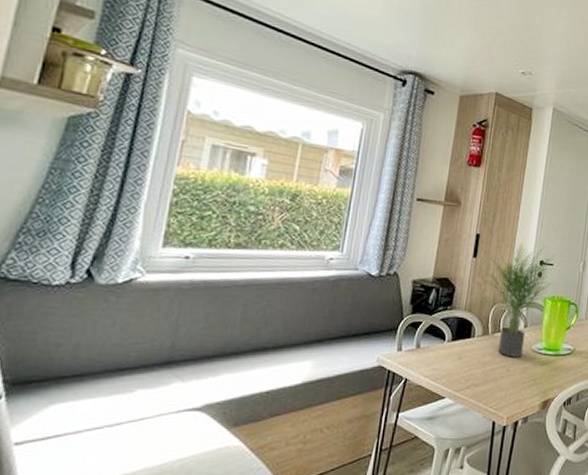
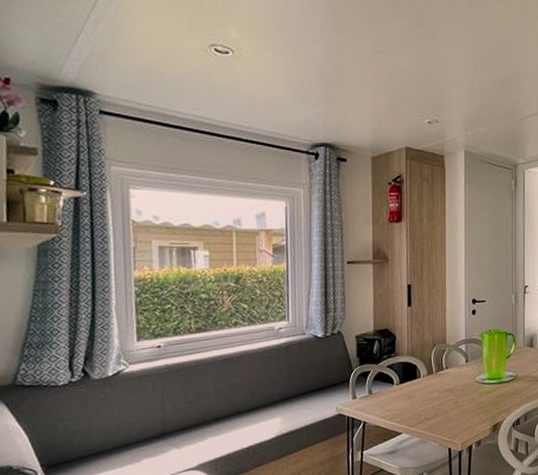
potted plant: present [480,243,553,357] -> none [417,286,486,391]

